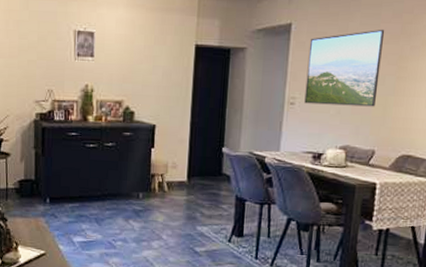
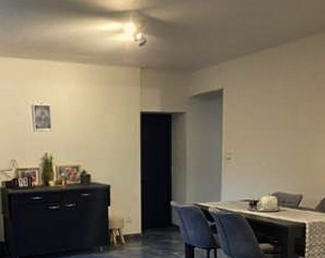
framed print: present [304,29,385,107] -> none [239,89,303,158]

